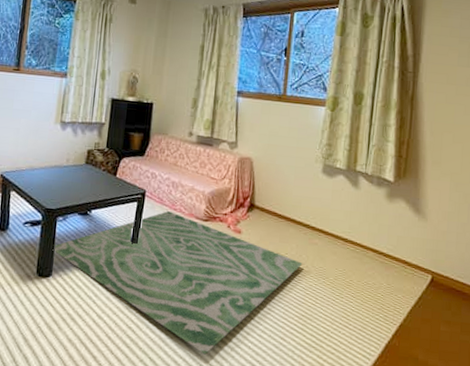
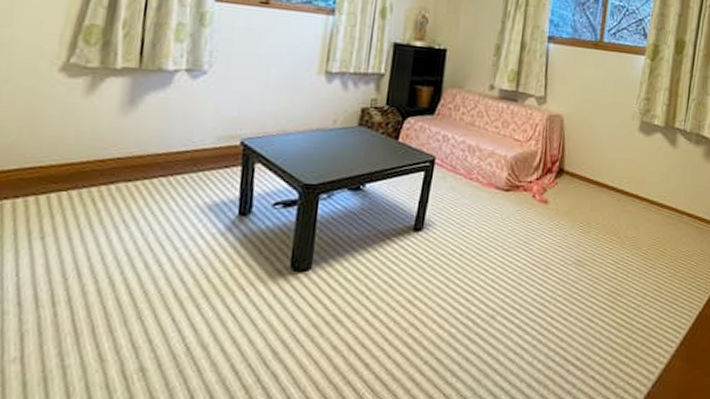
rug: present [52,211,303,355] -> none [312,181,615,347]

